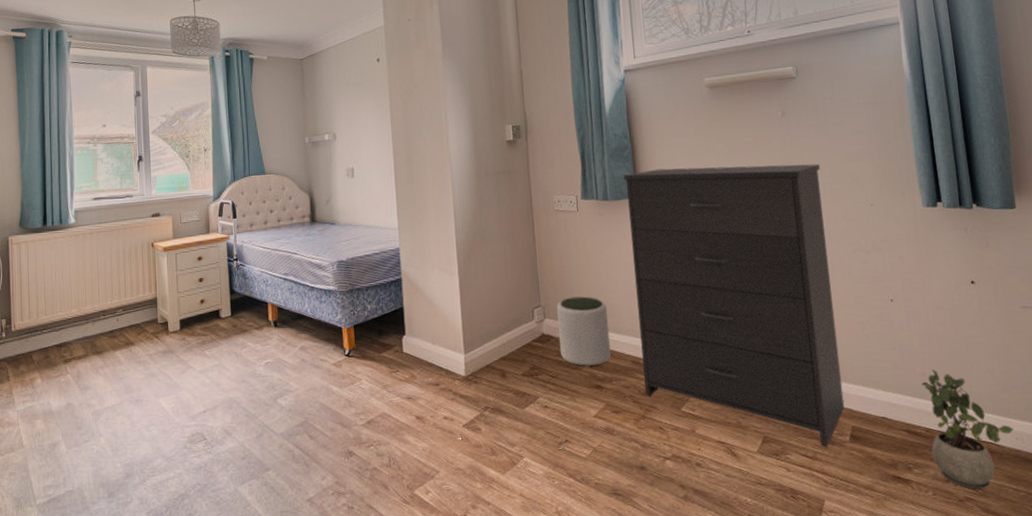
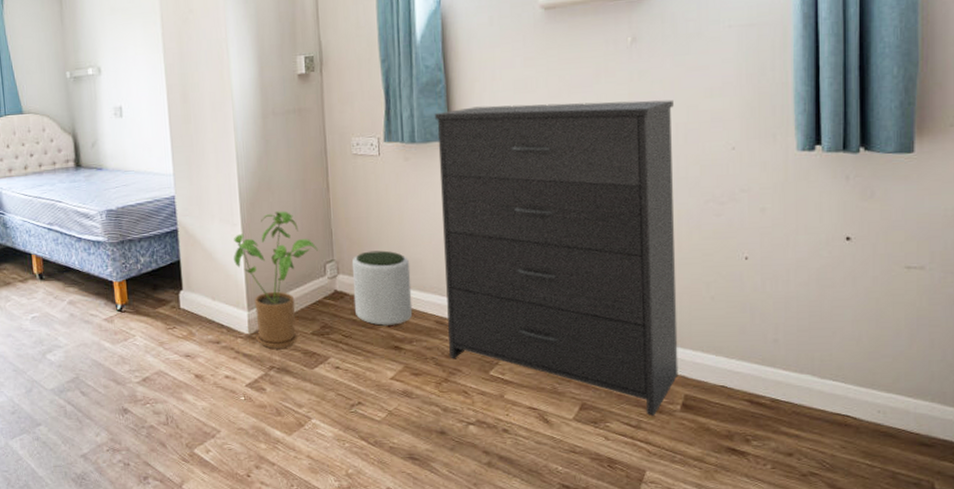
house plant: none [452,261,526,390] -> present [234,211,318,349]
potted plant: present [921,370,1013,490] -> none [772,335,876,464]

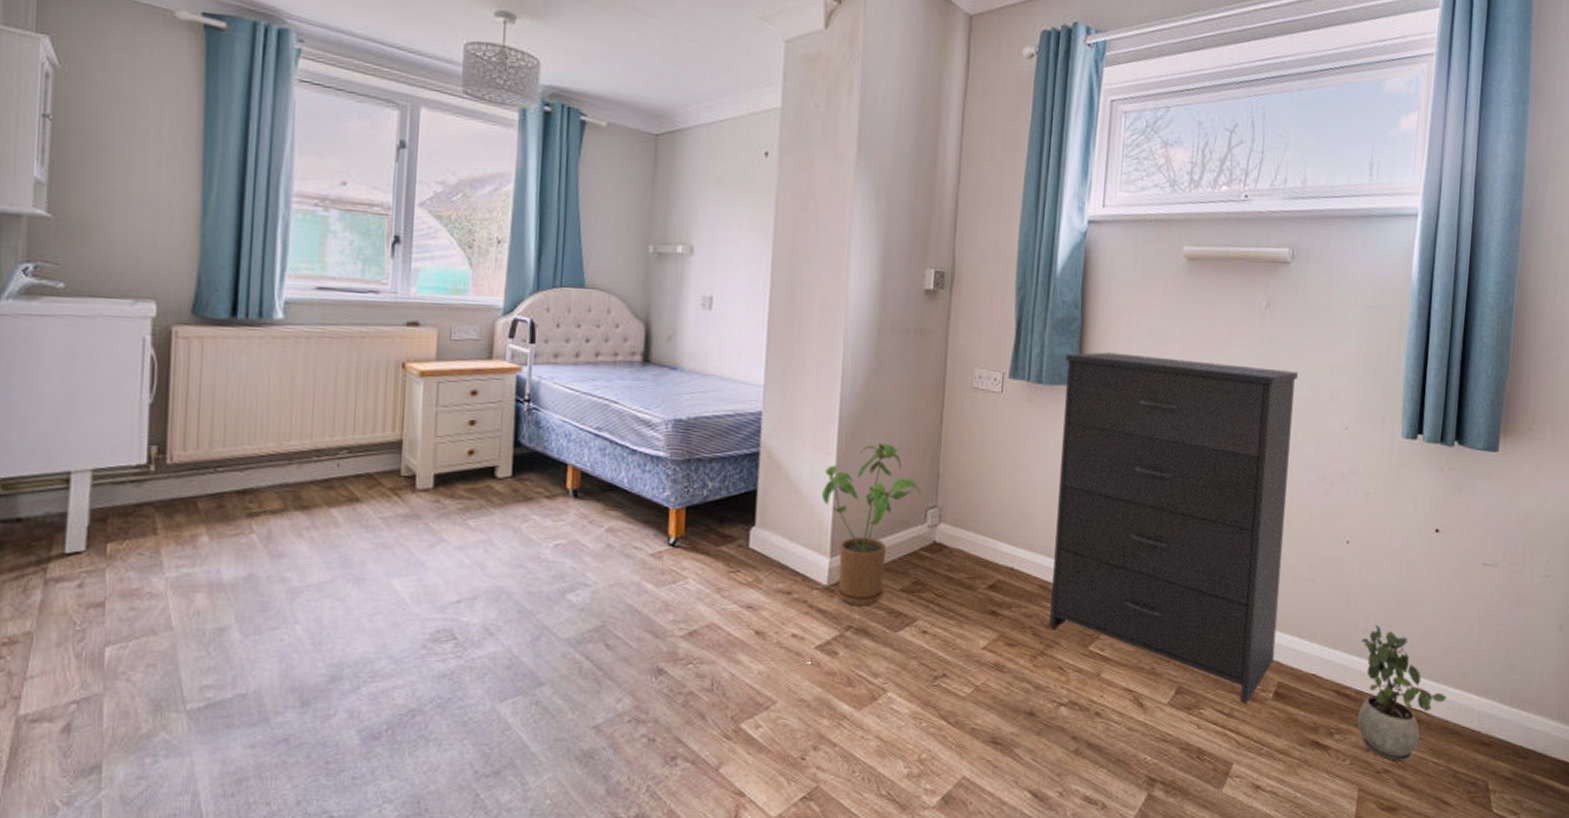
plant pot: present [351,250,413,326] -> none [952,499,1020,587]
potted plant: none [772,335,876,464] -> present [1357,625,1447,761]

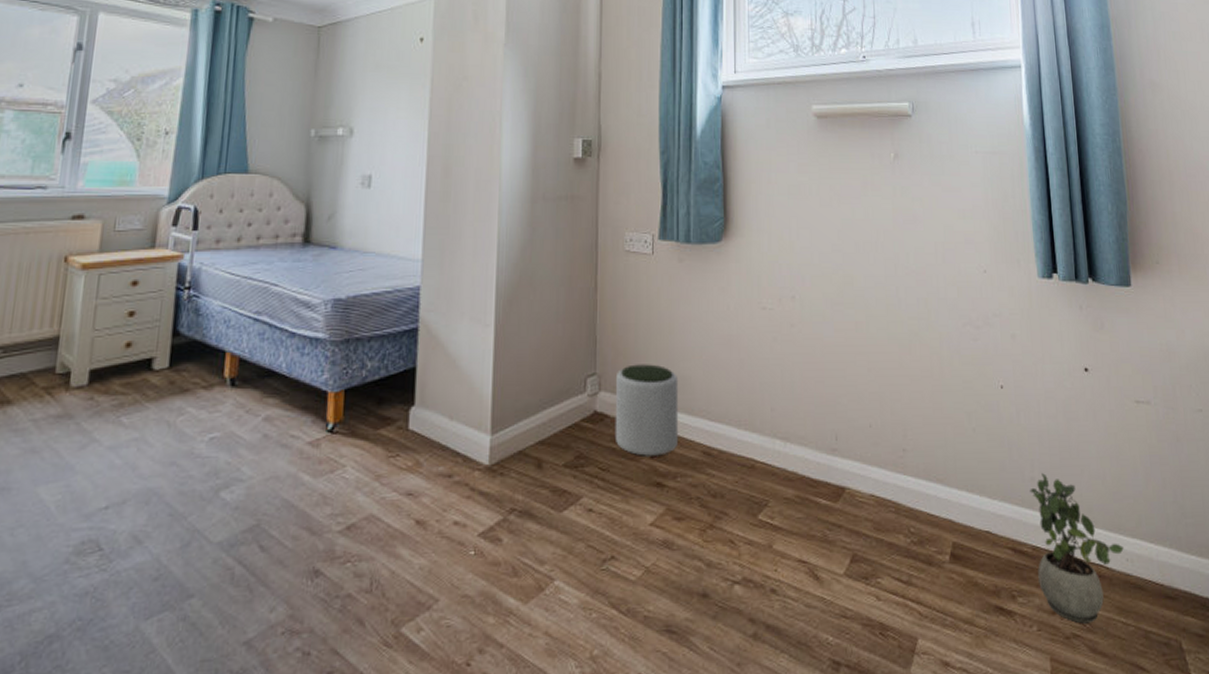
house plant: present [822,443,921,605] -> none [481,311,579,485]
plant pot: none [952,499,1020,587] -> present [615,364,679,456]
dresser: present [1049,352,1298,703] -> none [710,209,946,568]

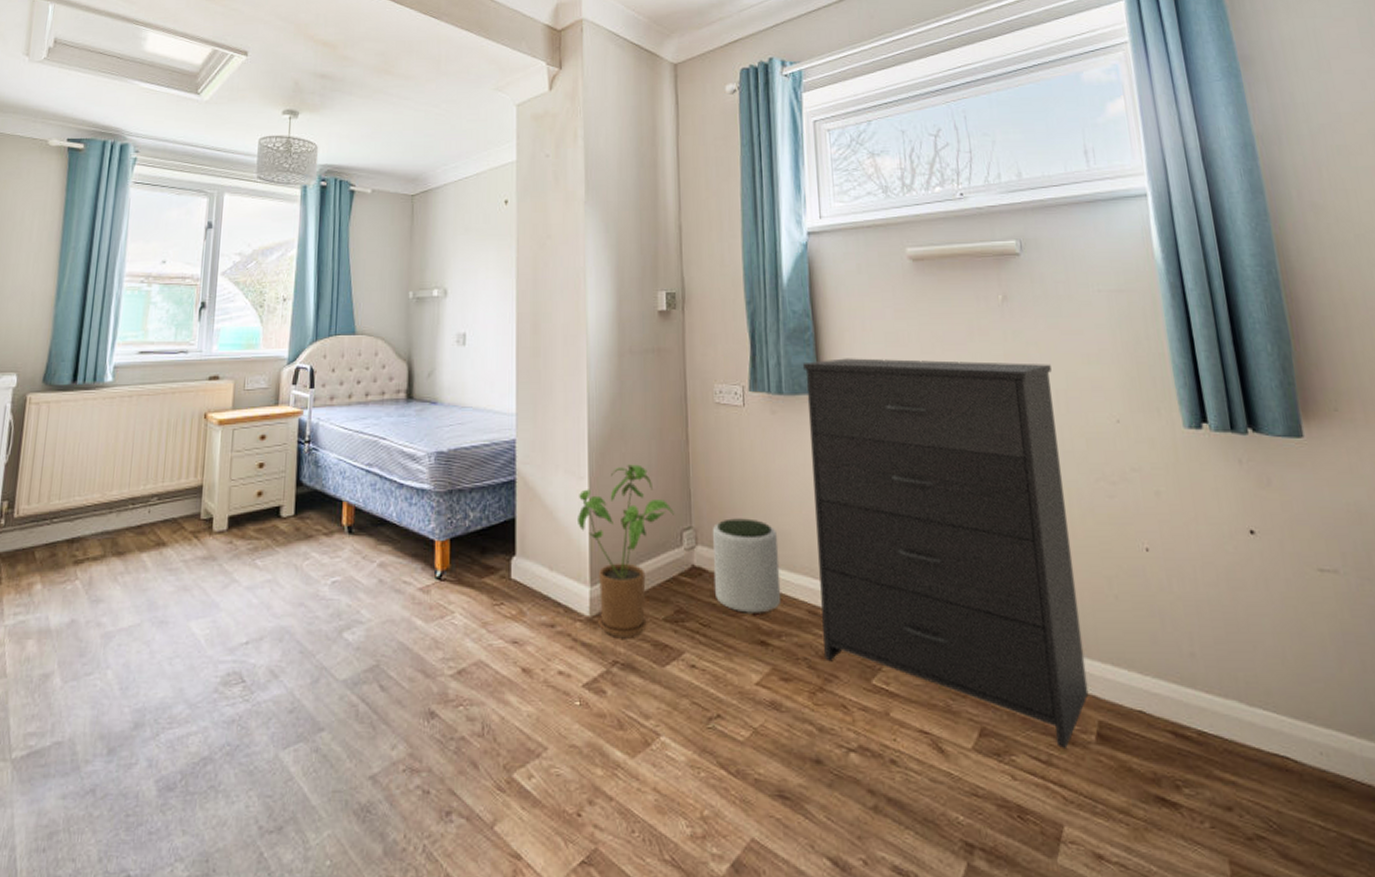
house plant: none [481,311,579,485] -> present [578,464,674,637]
dresser: none [710,209,946,568] -> present [802,358,1089,748]
potted plant: present [1030,473,1124,624] -> none [1190,648,1316,824]

